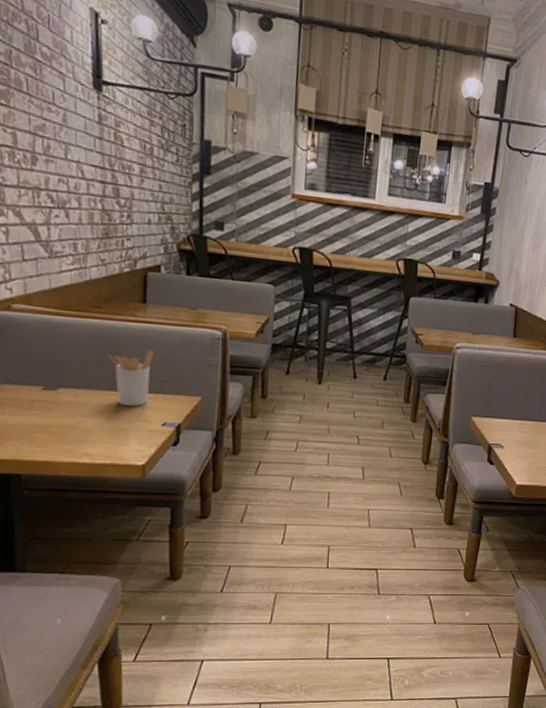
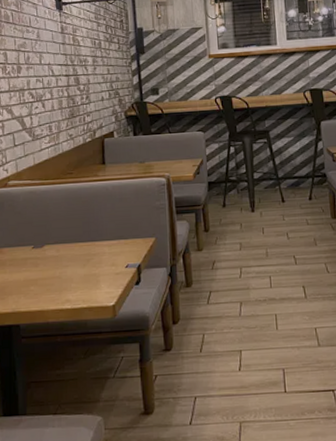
utensil holder: present [108,349,154,407] -> none [80,202,114,254]

